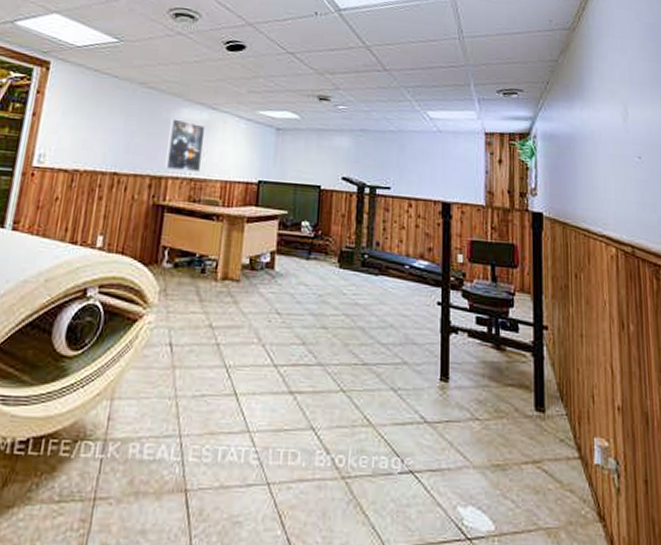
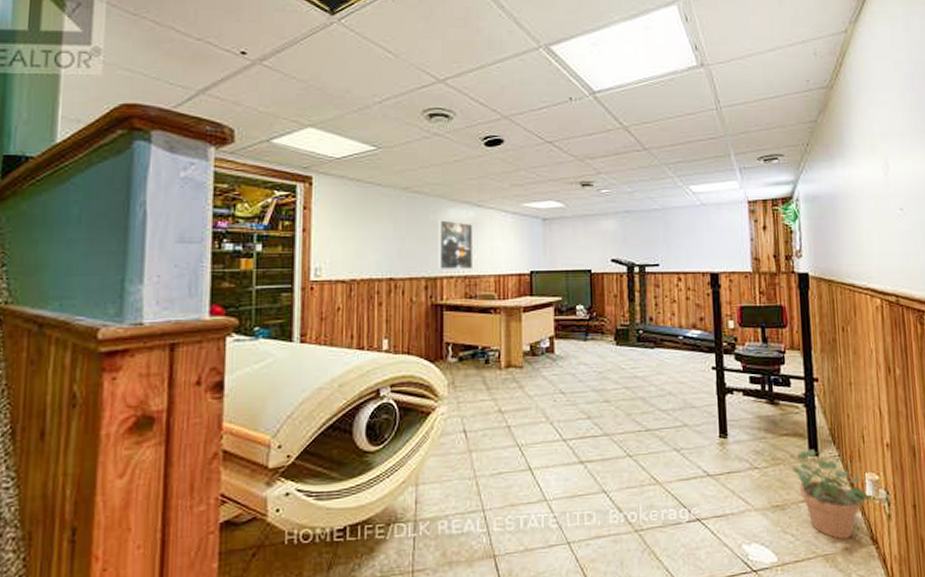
potted plant: none [516,404,601,511] -> present [792,449,873,539]

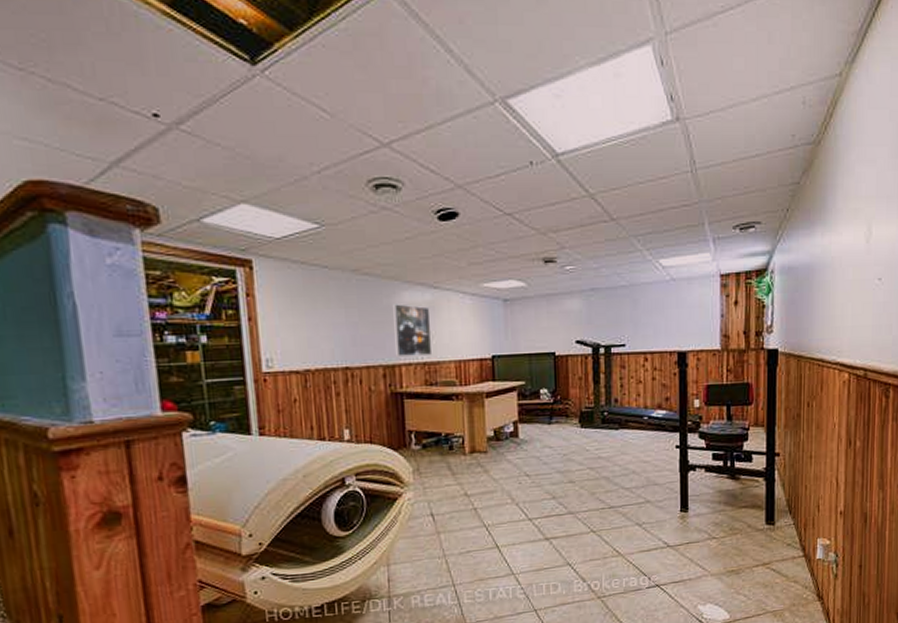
potted plant: present [792,449,873,539] -> none [749,519,822,597]

